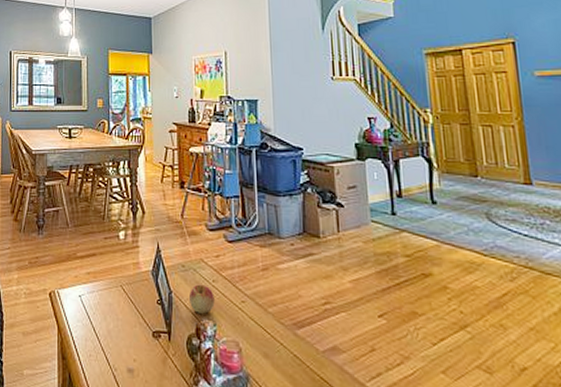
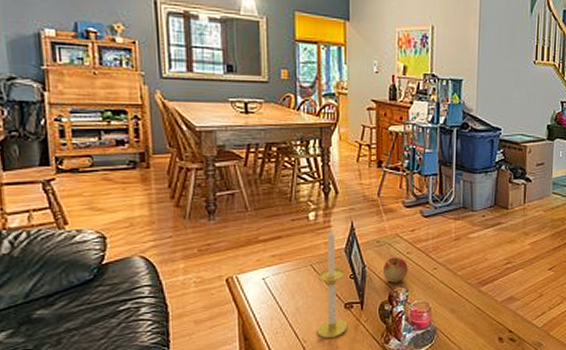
candle: none [126,248,156,370] -> present [317,227,348,339]

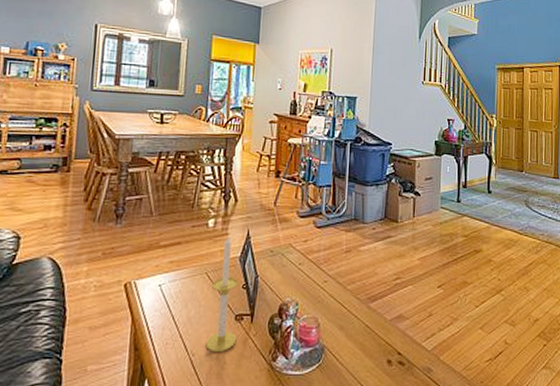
apple: present [383,257,408,283] -> none [275,267,299,295]

